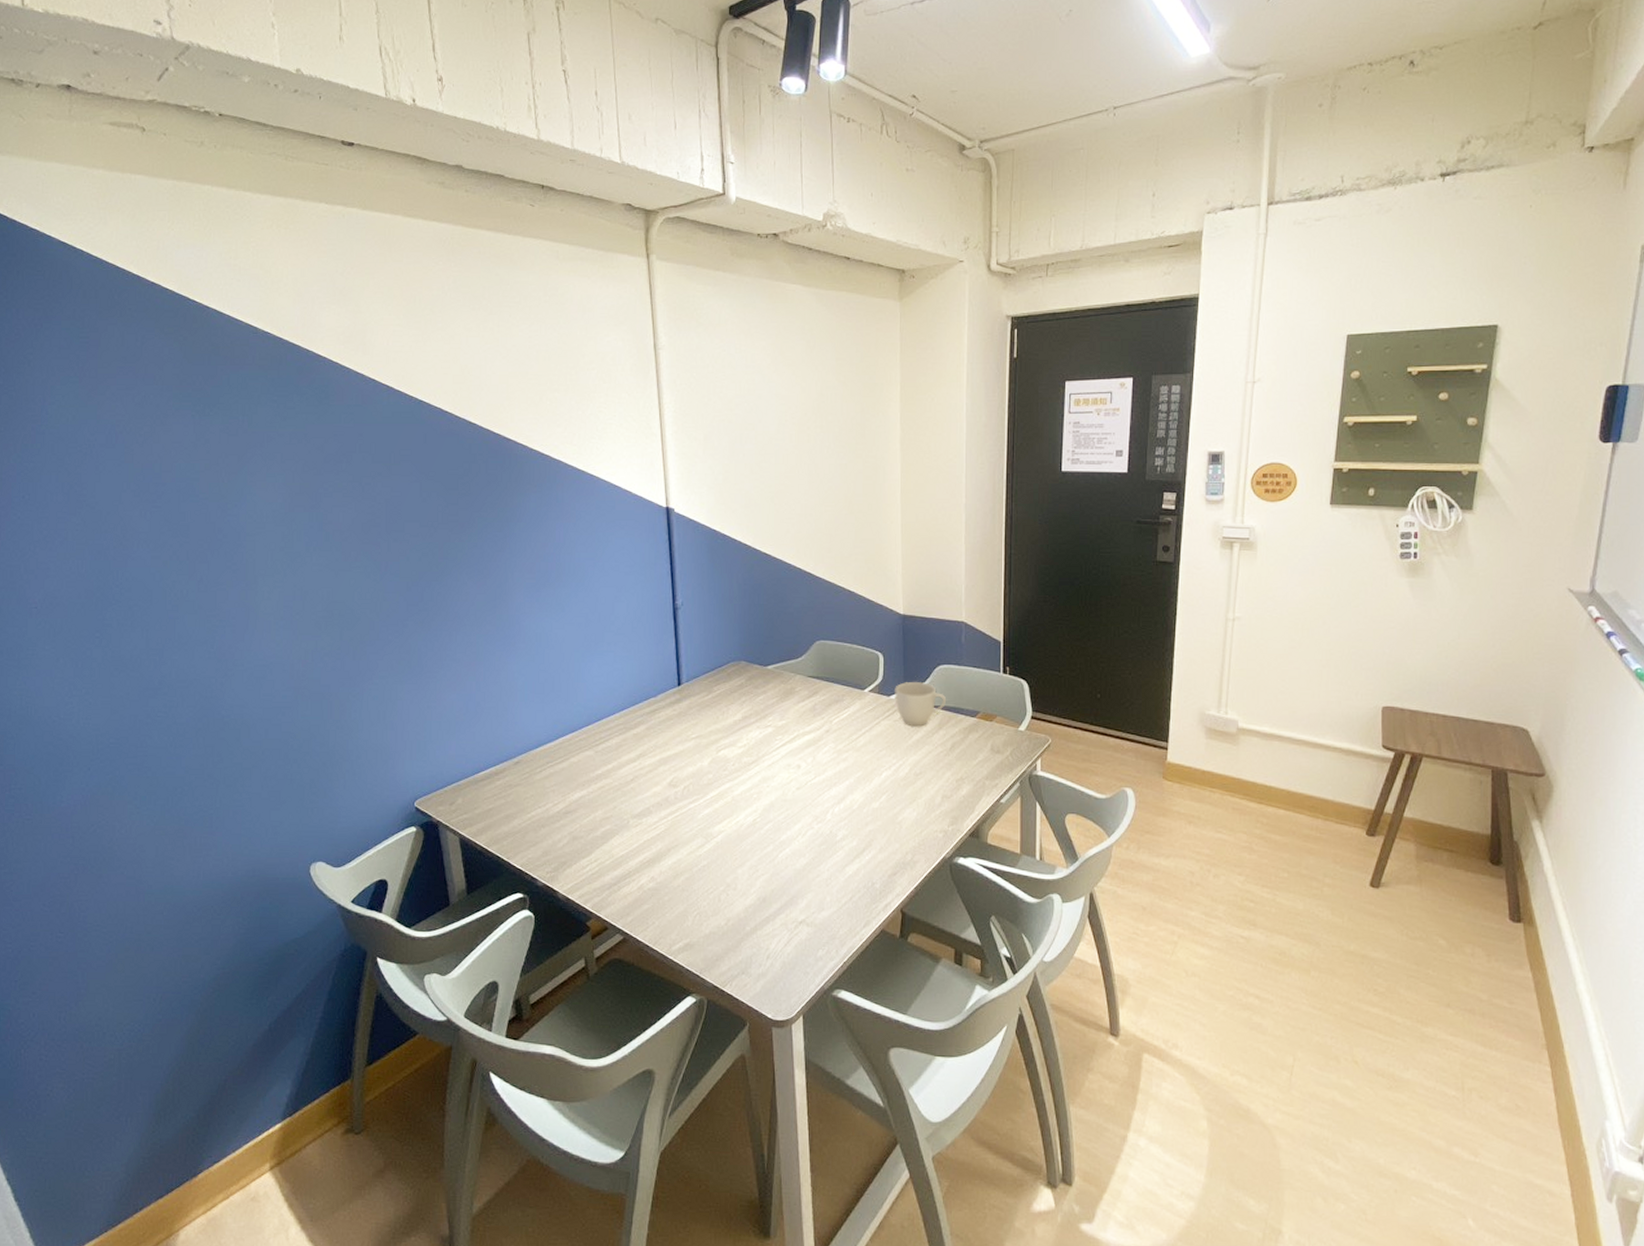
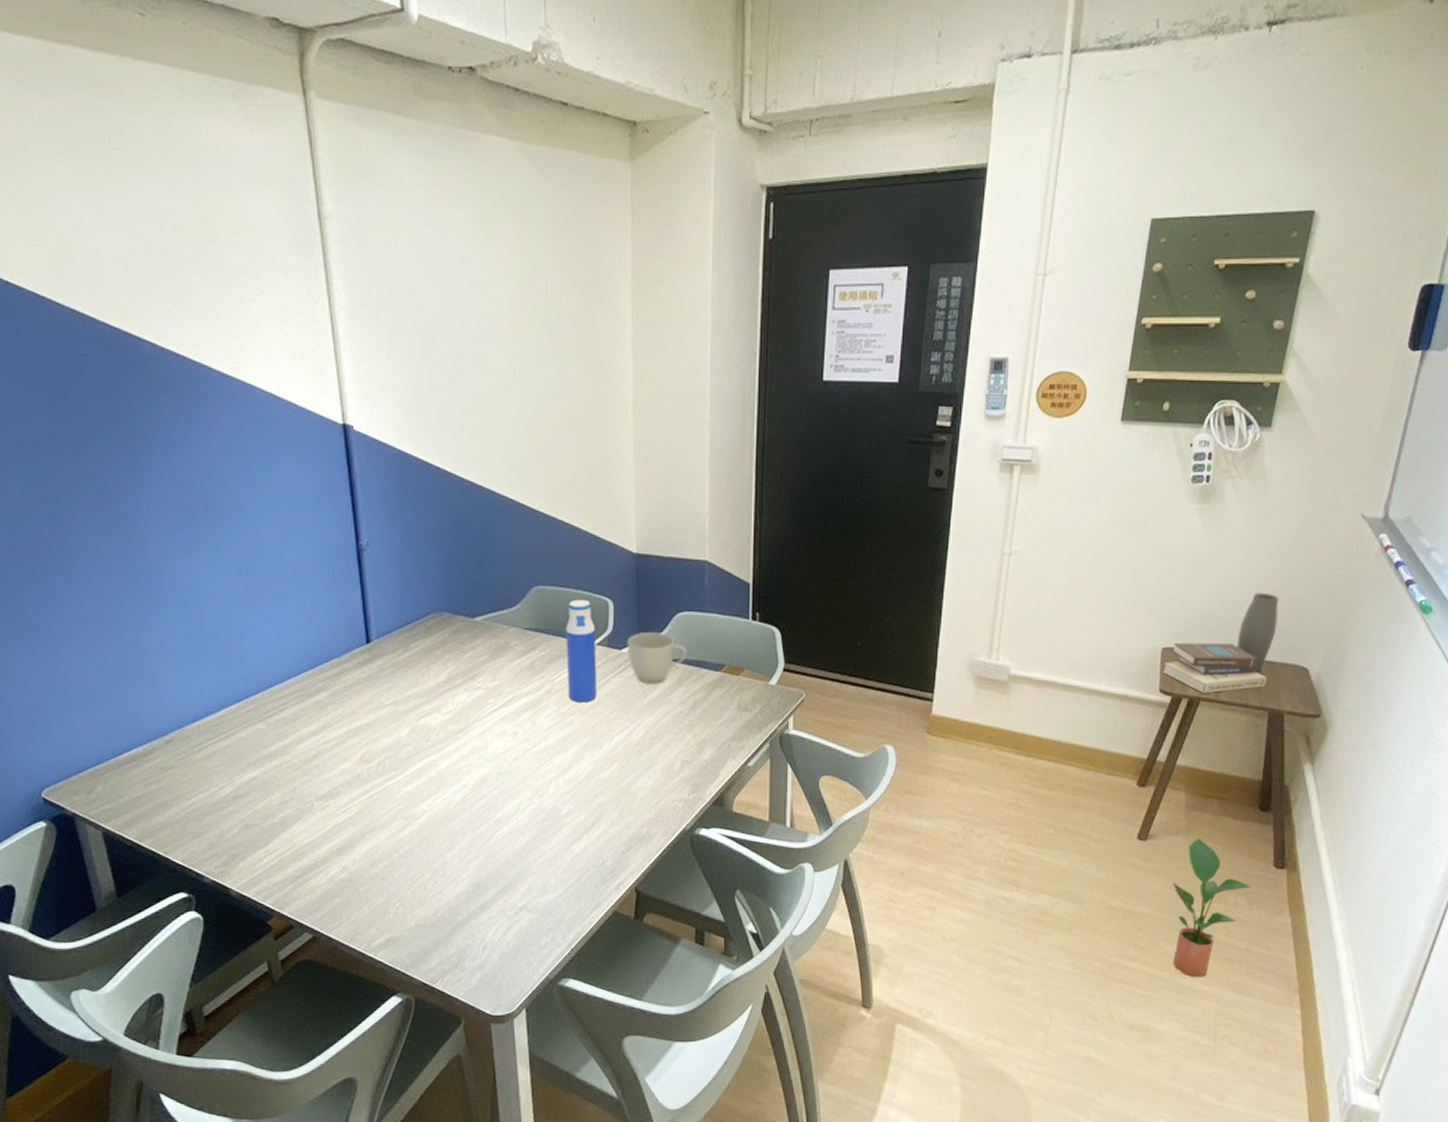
water bottle: none [843,652,869,741] -> present [566,599,597,703]
books: none [1384,703,1488,750] -> present [1162,643,1268,693]
potted plant: none [1408,889,1488,1027] -> present [1172,839,1251,978]
vase: none [1455,658,1493,732] -> present [1236,592,1279,673]

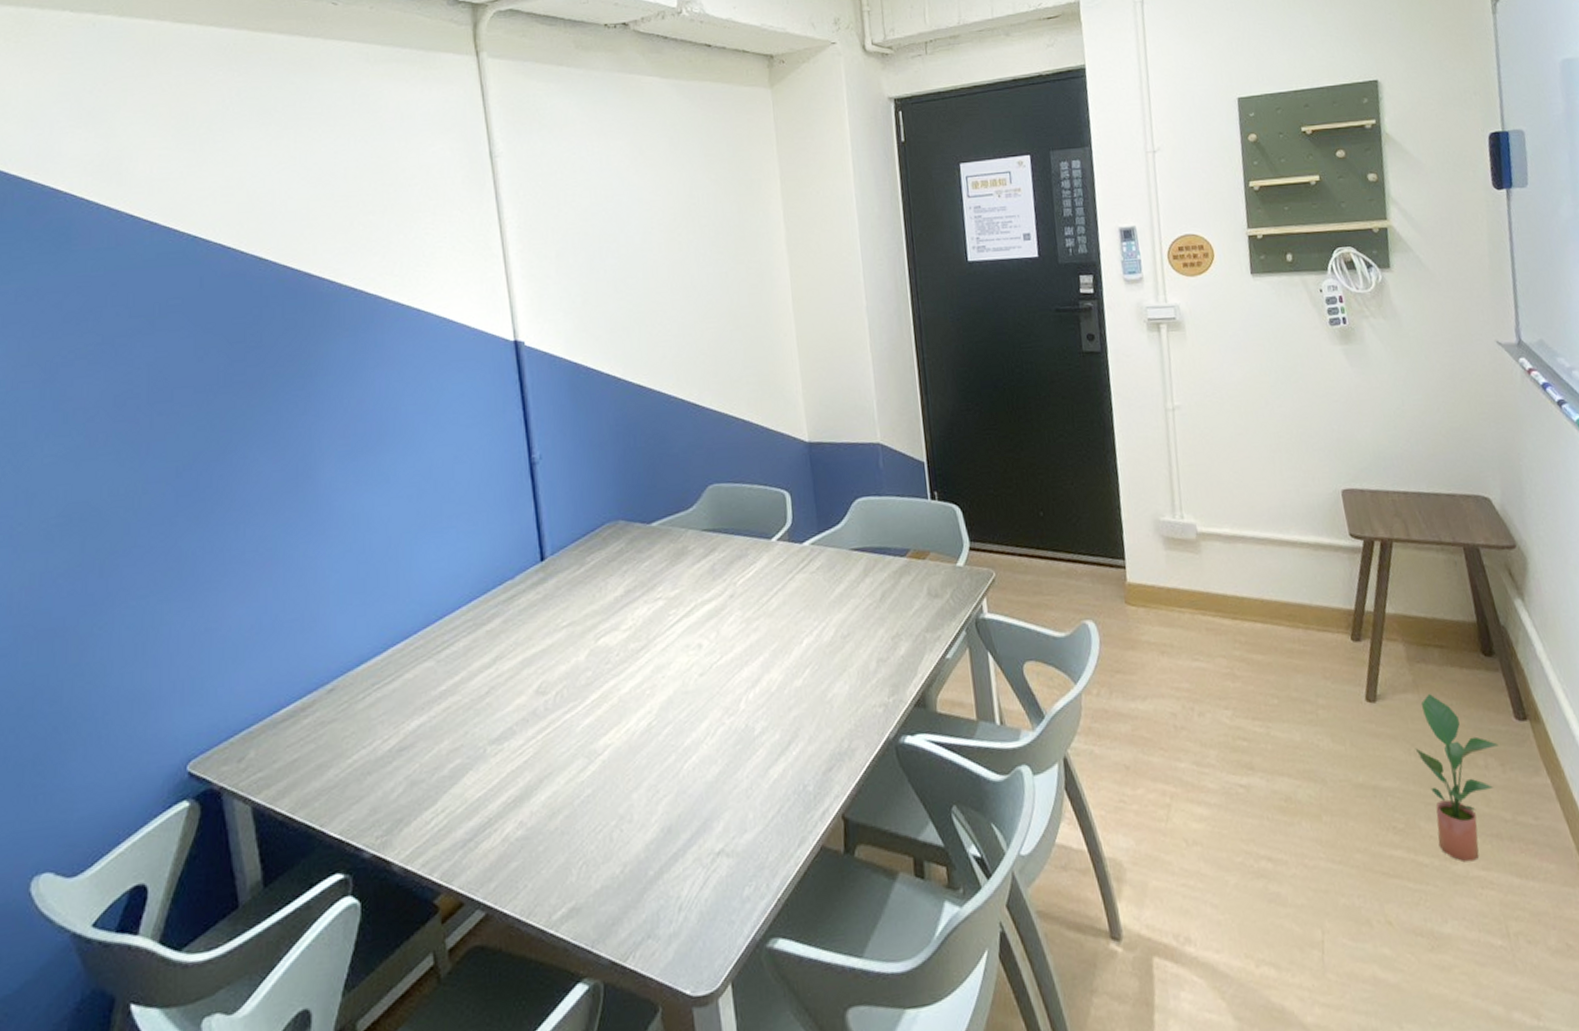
water bottle: present [566,599,597,703] -> none [744,493,782,605]
cup: present [627,632,688,683] -> none [807,521,870,577]
books: present [1162,643,1268,693] -> none [1347,479,1453,534]
vase: present [1236,592,1279,673] -> none [1411,425,1448,508]

